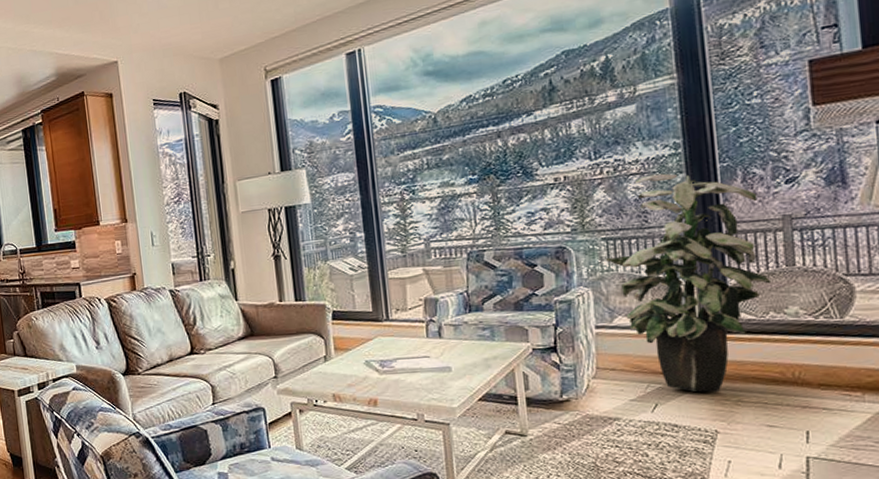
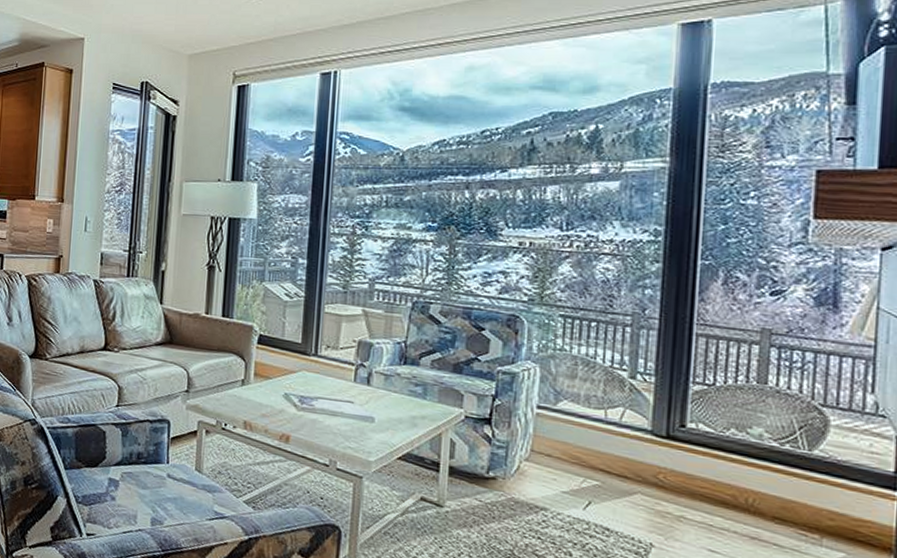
indoor plant: present [605,173,772,392] -> none [559,258,738,502]

